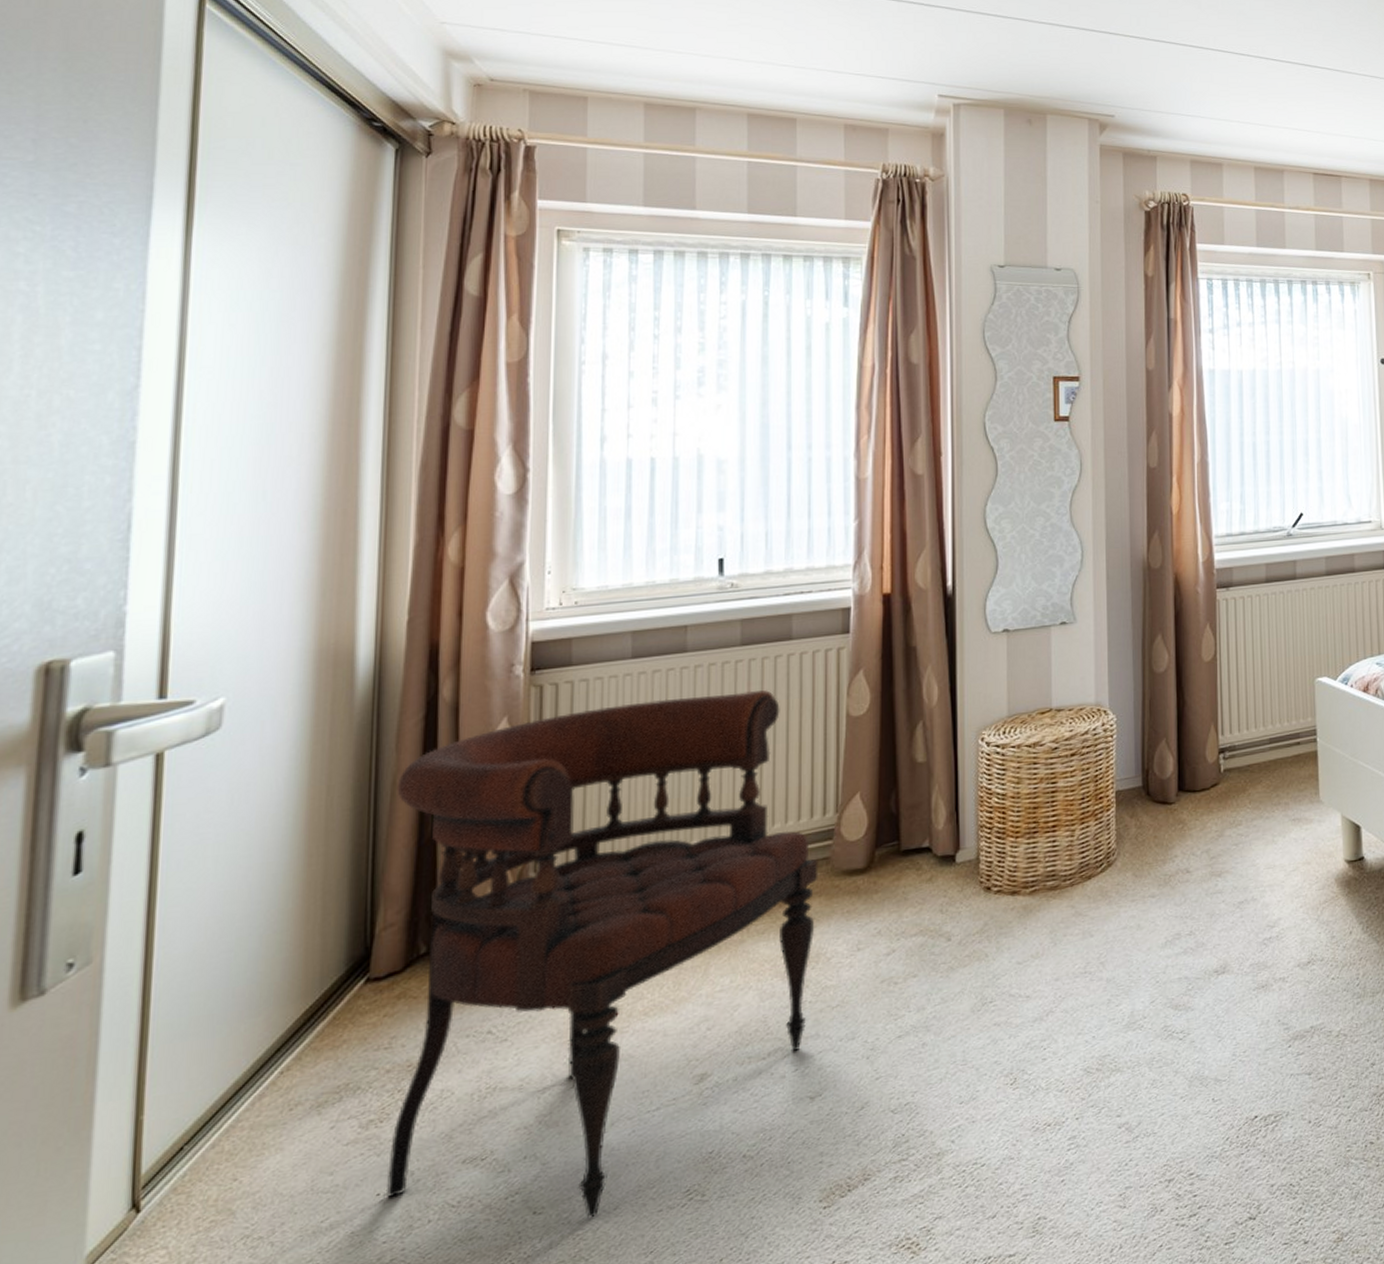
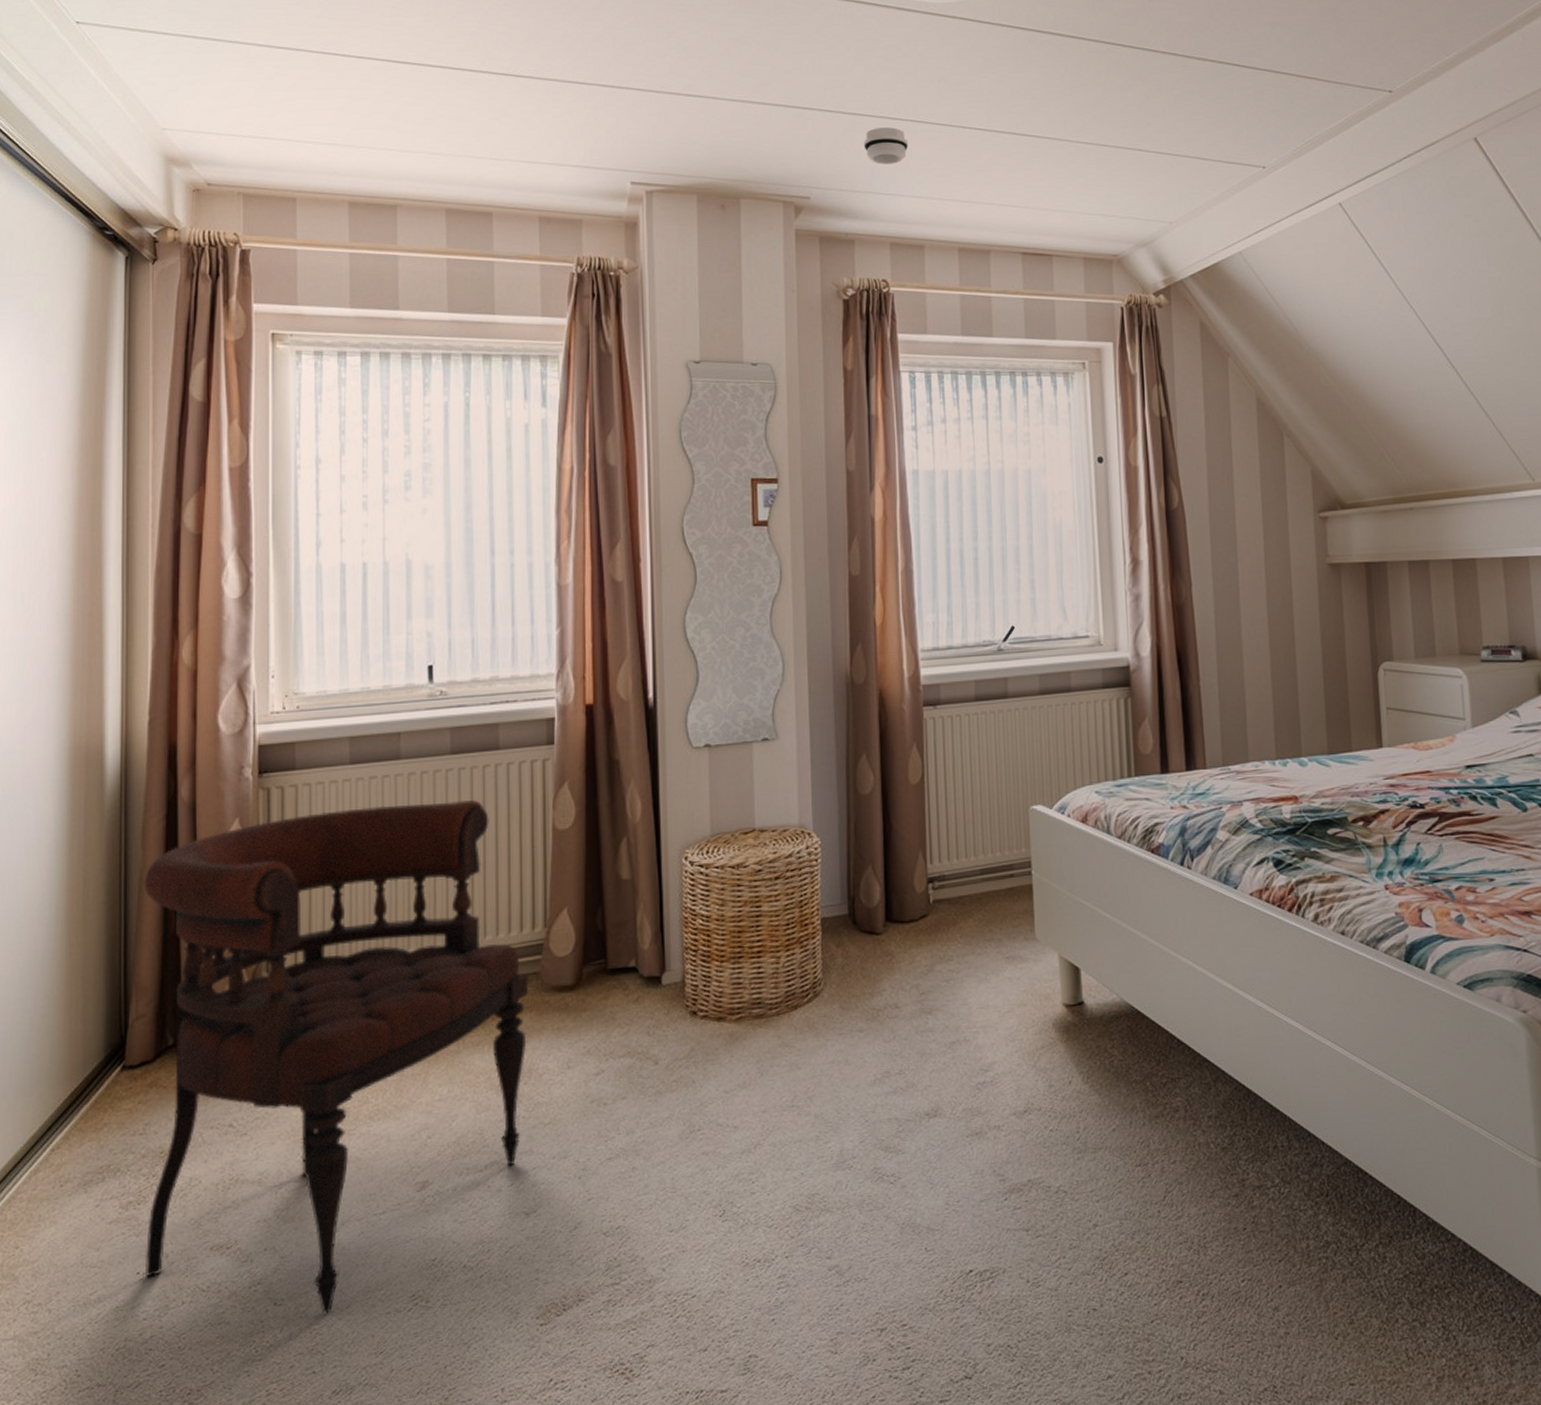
smoke detector: none [1166,54,1209,88] -> present [863,127,909,164]

